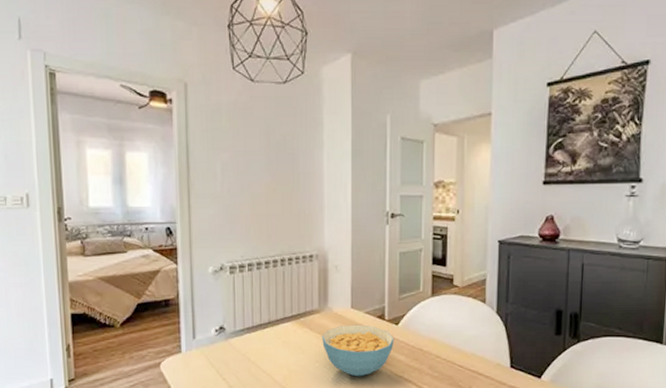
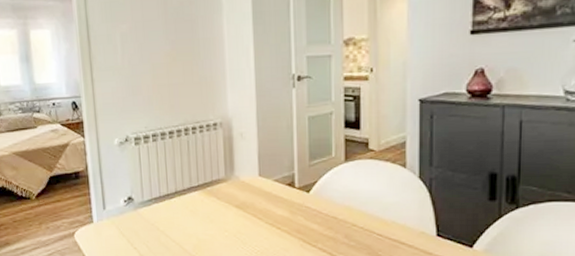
cereal bowl: present [322,324,394,377] -> none [230,193,306,246]

